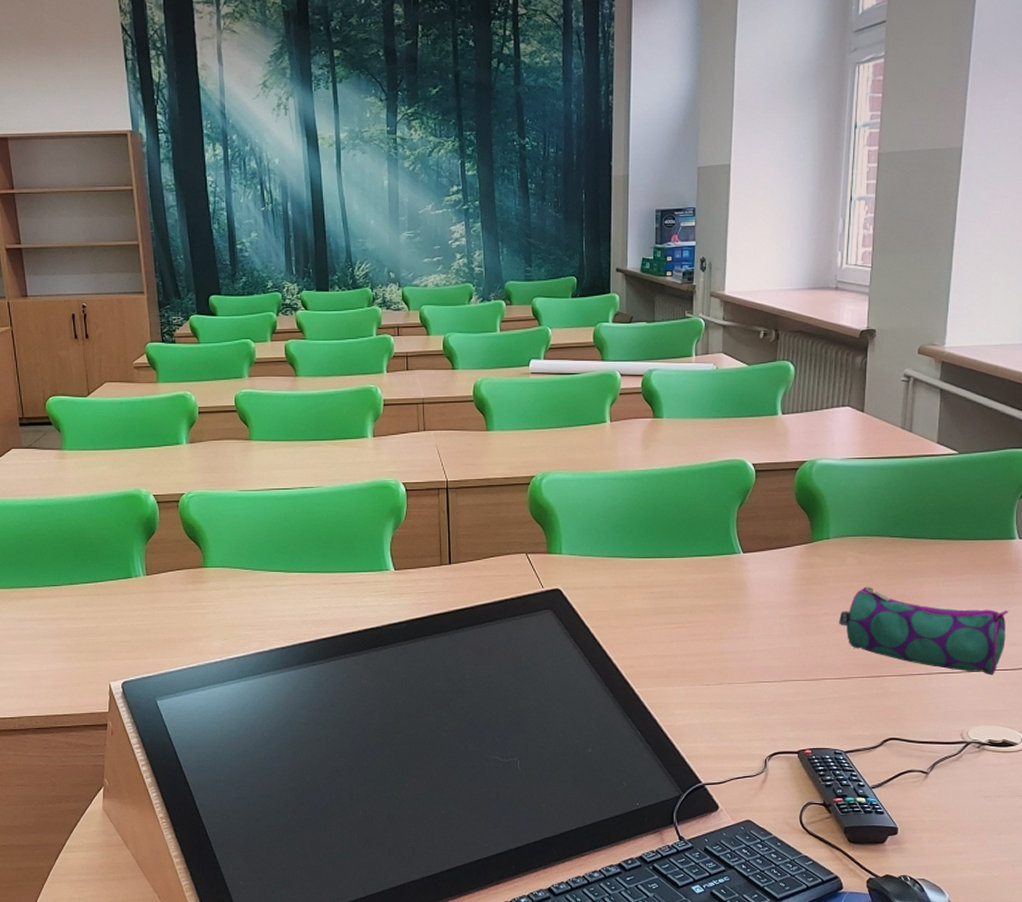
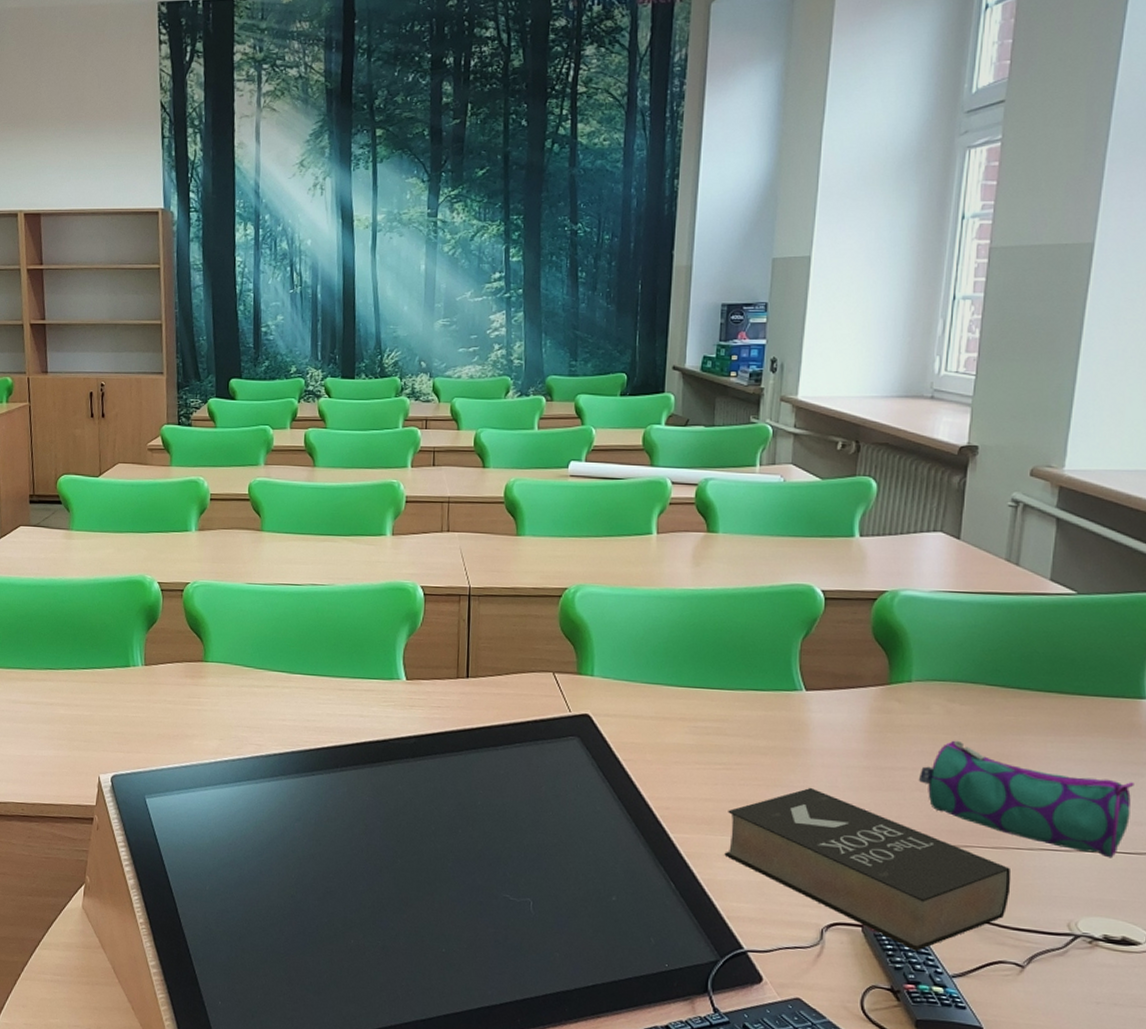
book: none [682,637,915,769] -> present [724,787,1011,951]

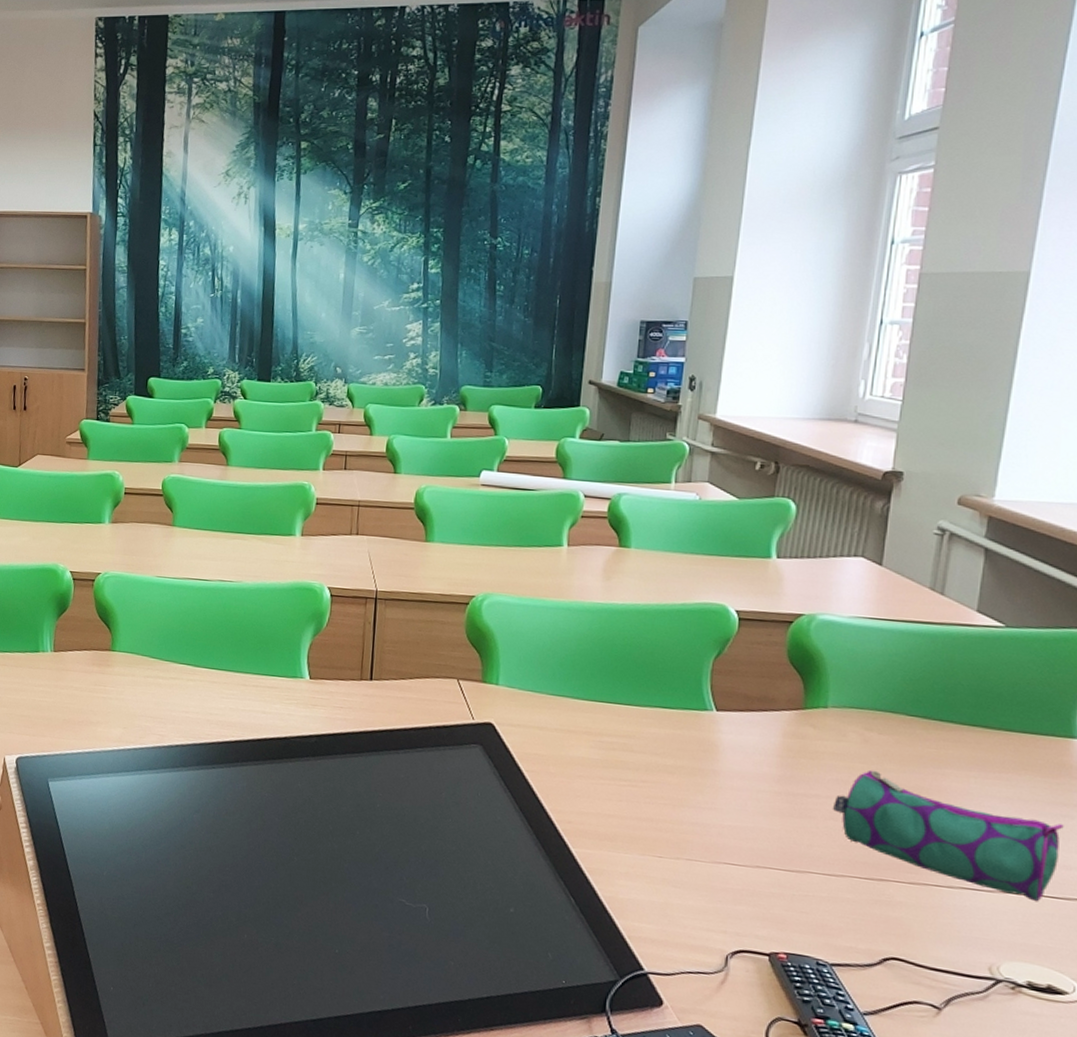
book: present [724,787,1011,951] -> none [627,809,929,985]

